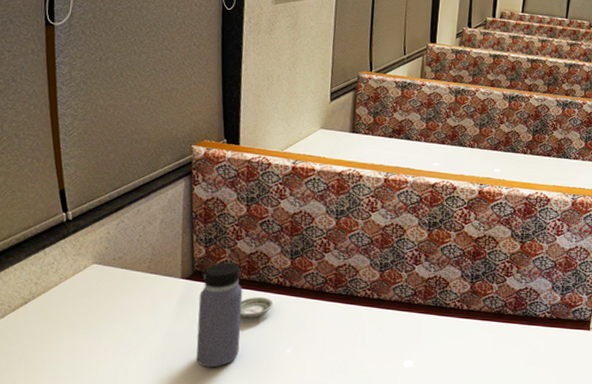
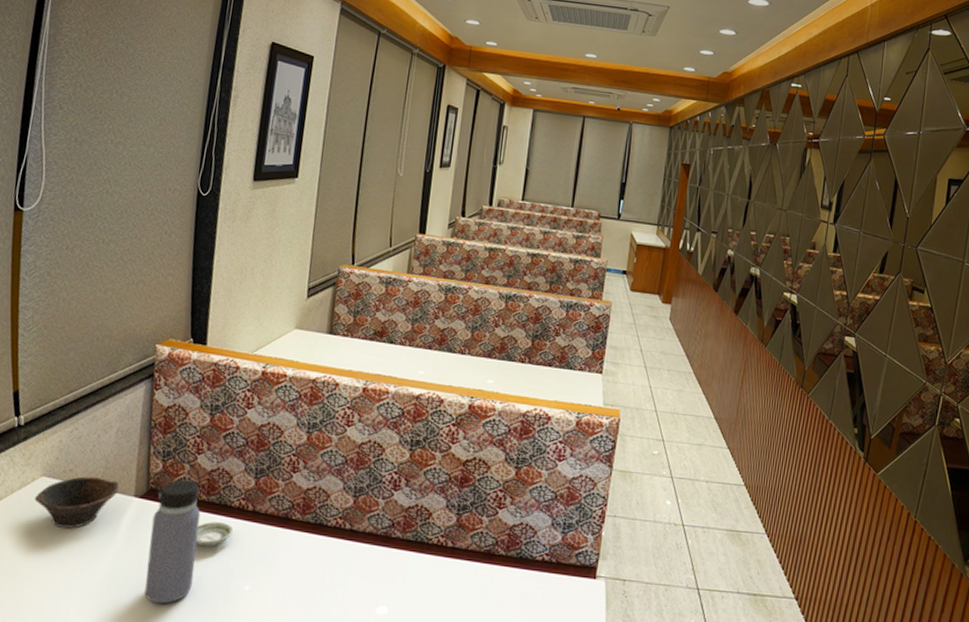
bowl: none [88,263,166,308] -> present [35,476,119,529]

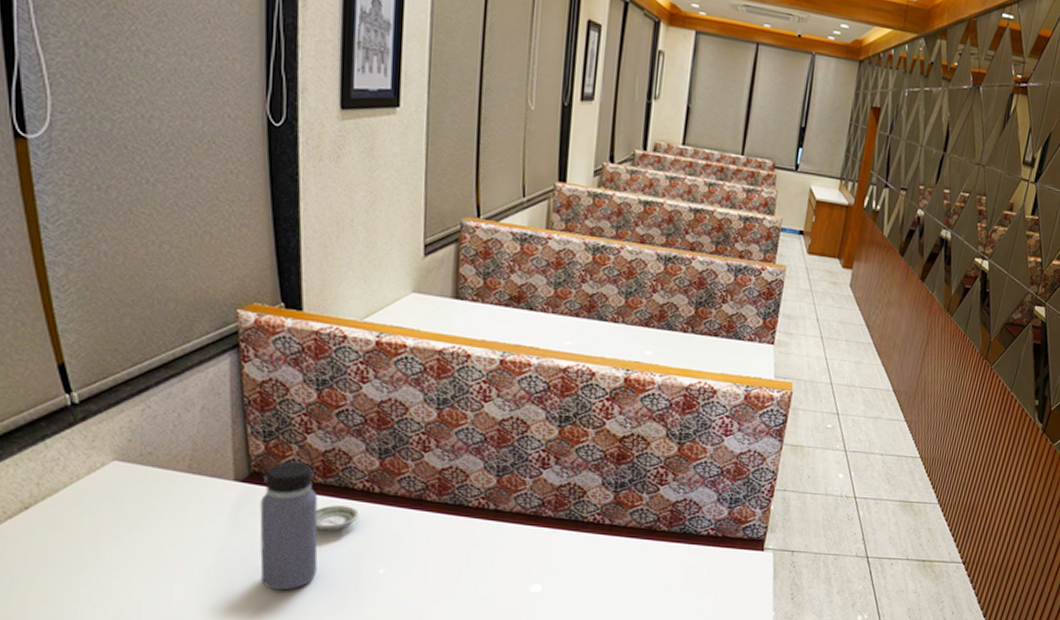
bowl: present [35,476,119,529] -> none [109,460,214,516]

